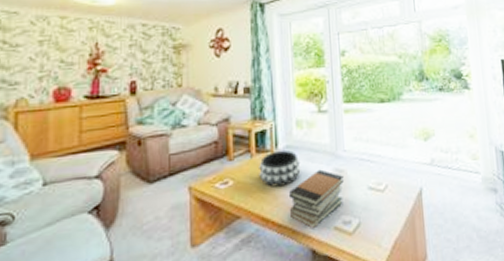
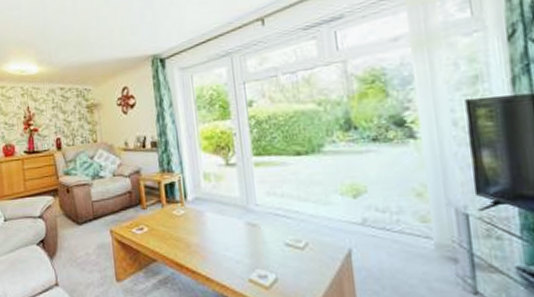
decorative bowl: present [259,150,301,187] -> none [170,201,211,236]
book stack: present [288,169,344,229] -> none [200,222,258,279]

